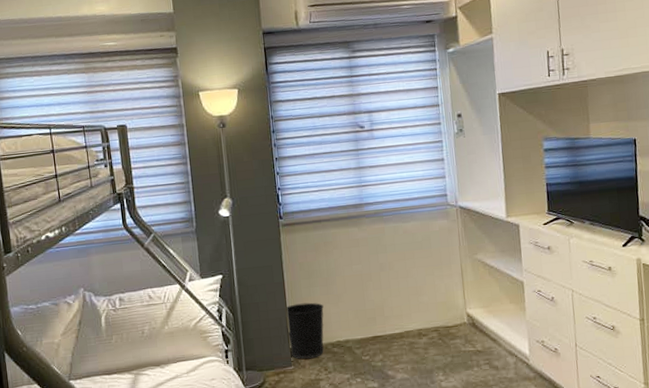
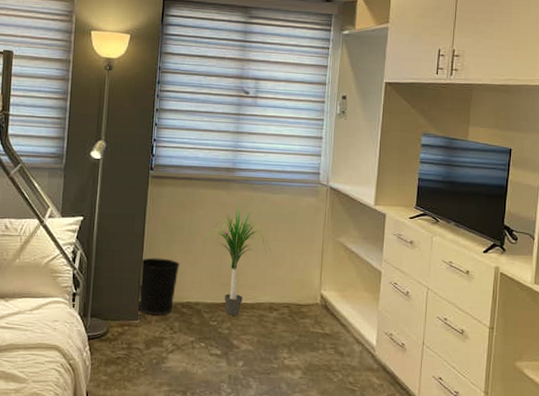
potted plant: none [342,239,411,348] -> present [202,205,271,316]

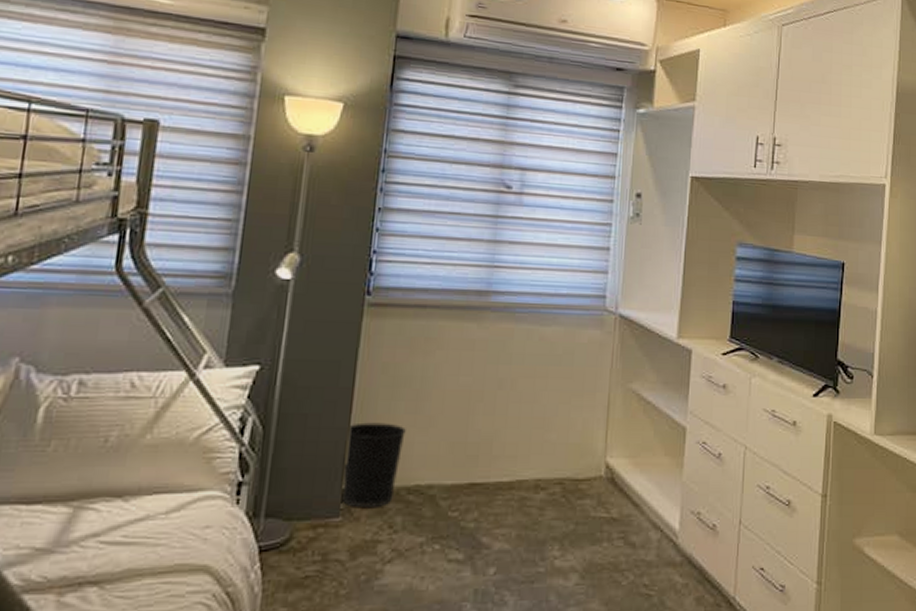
potted plant: present [202,205,271,316] -> none [440,343,539,501]

